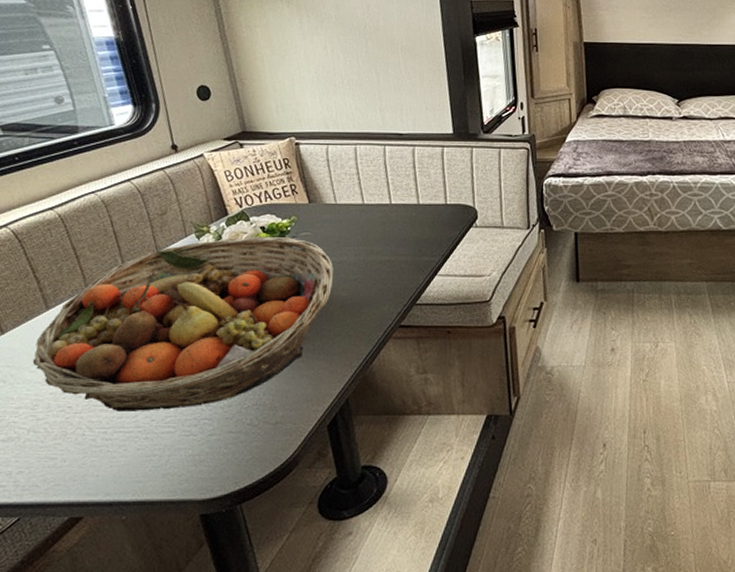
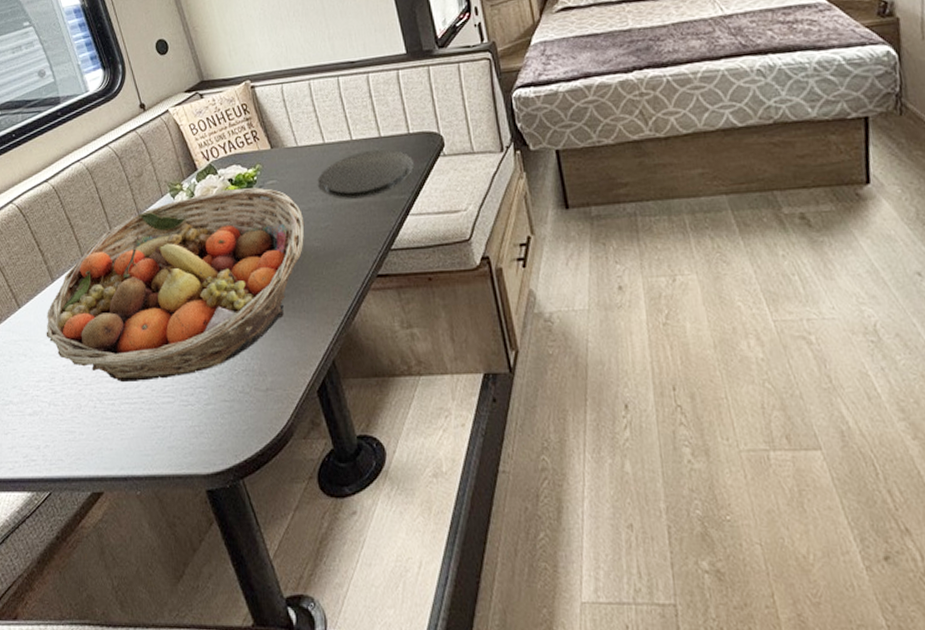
plate: none [351,215,448,257] -> present [317,149,415,200]

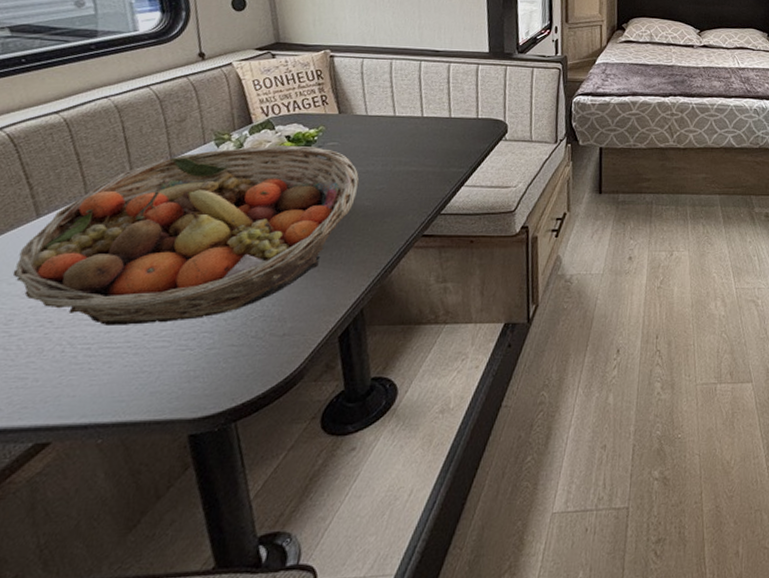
plate: present [317,149,415,200] -> none [379,128,478,167]

